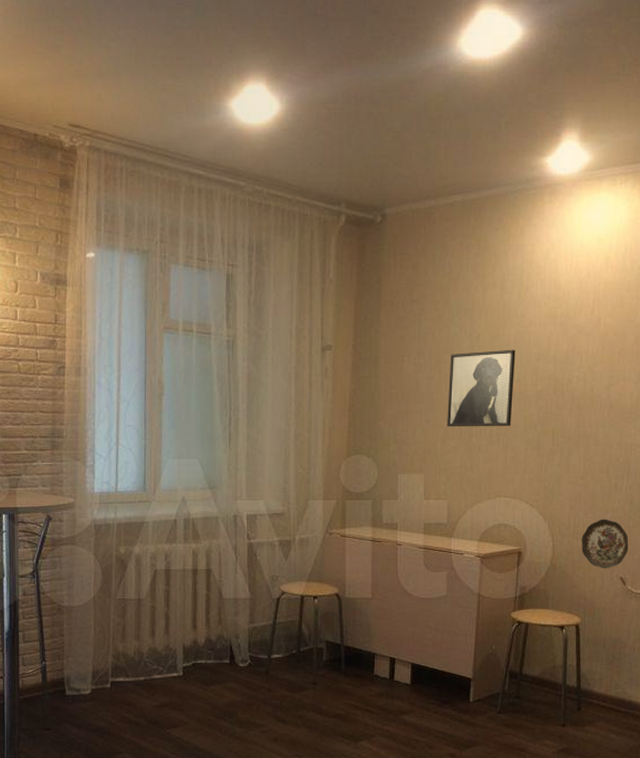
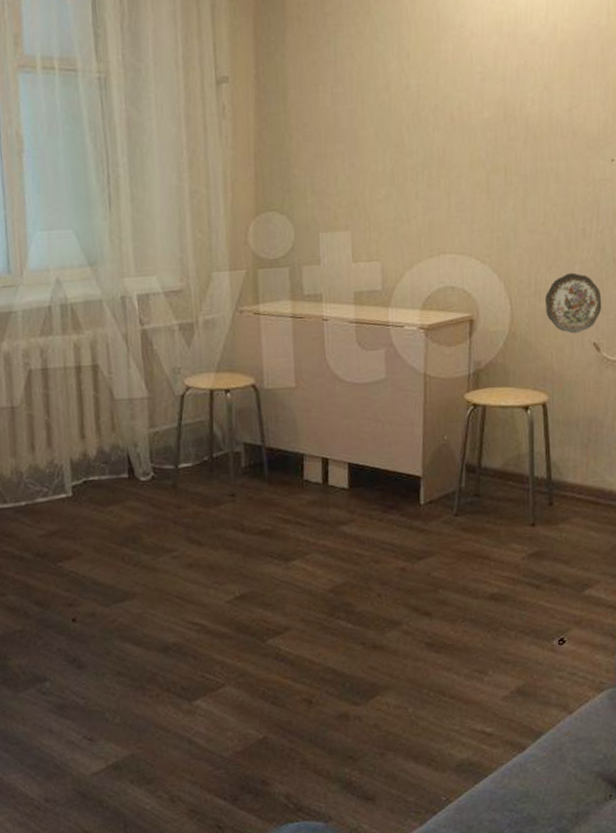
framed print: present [447,349,516,427] -> none [375,68,456,171]

